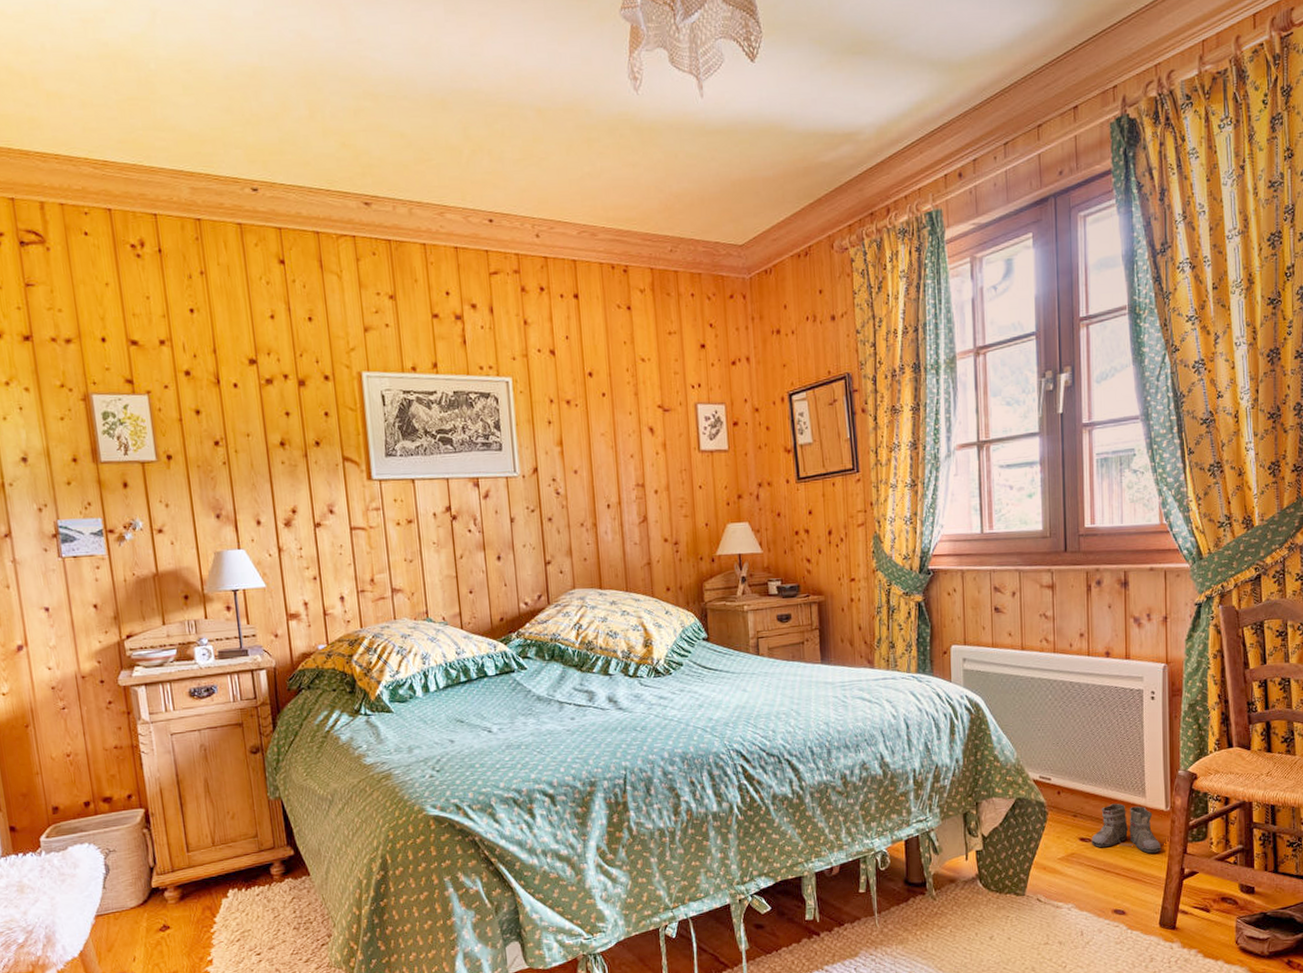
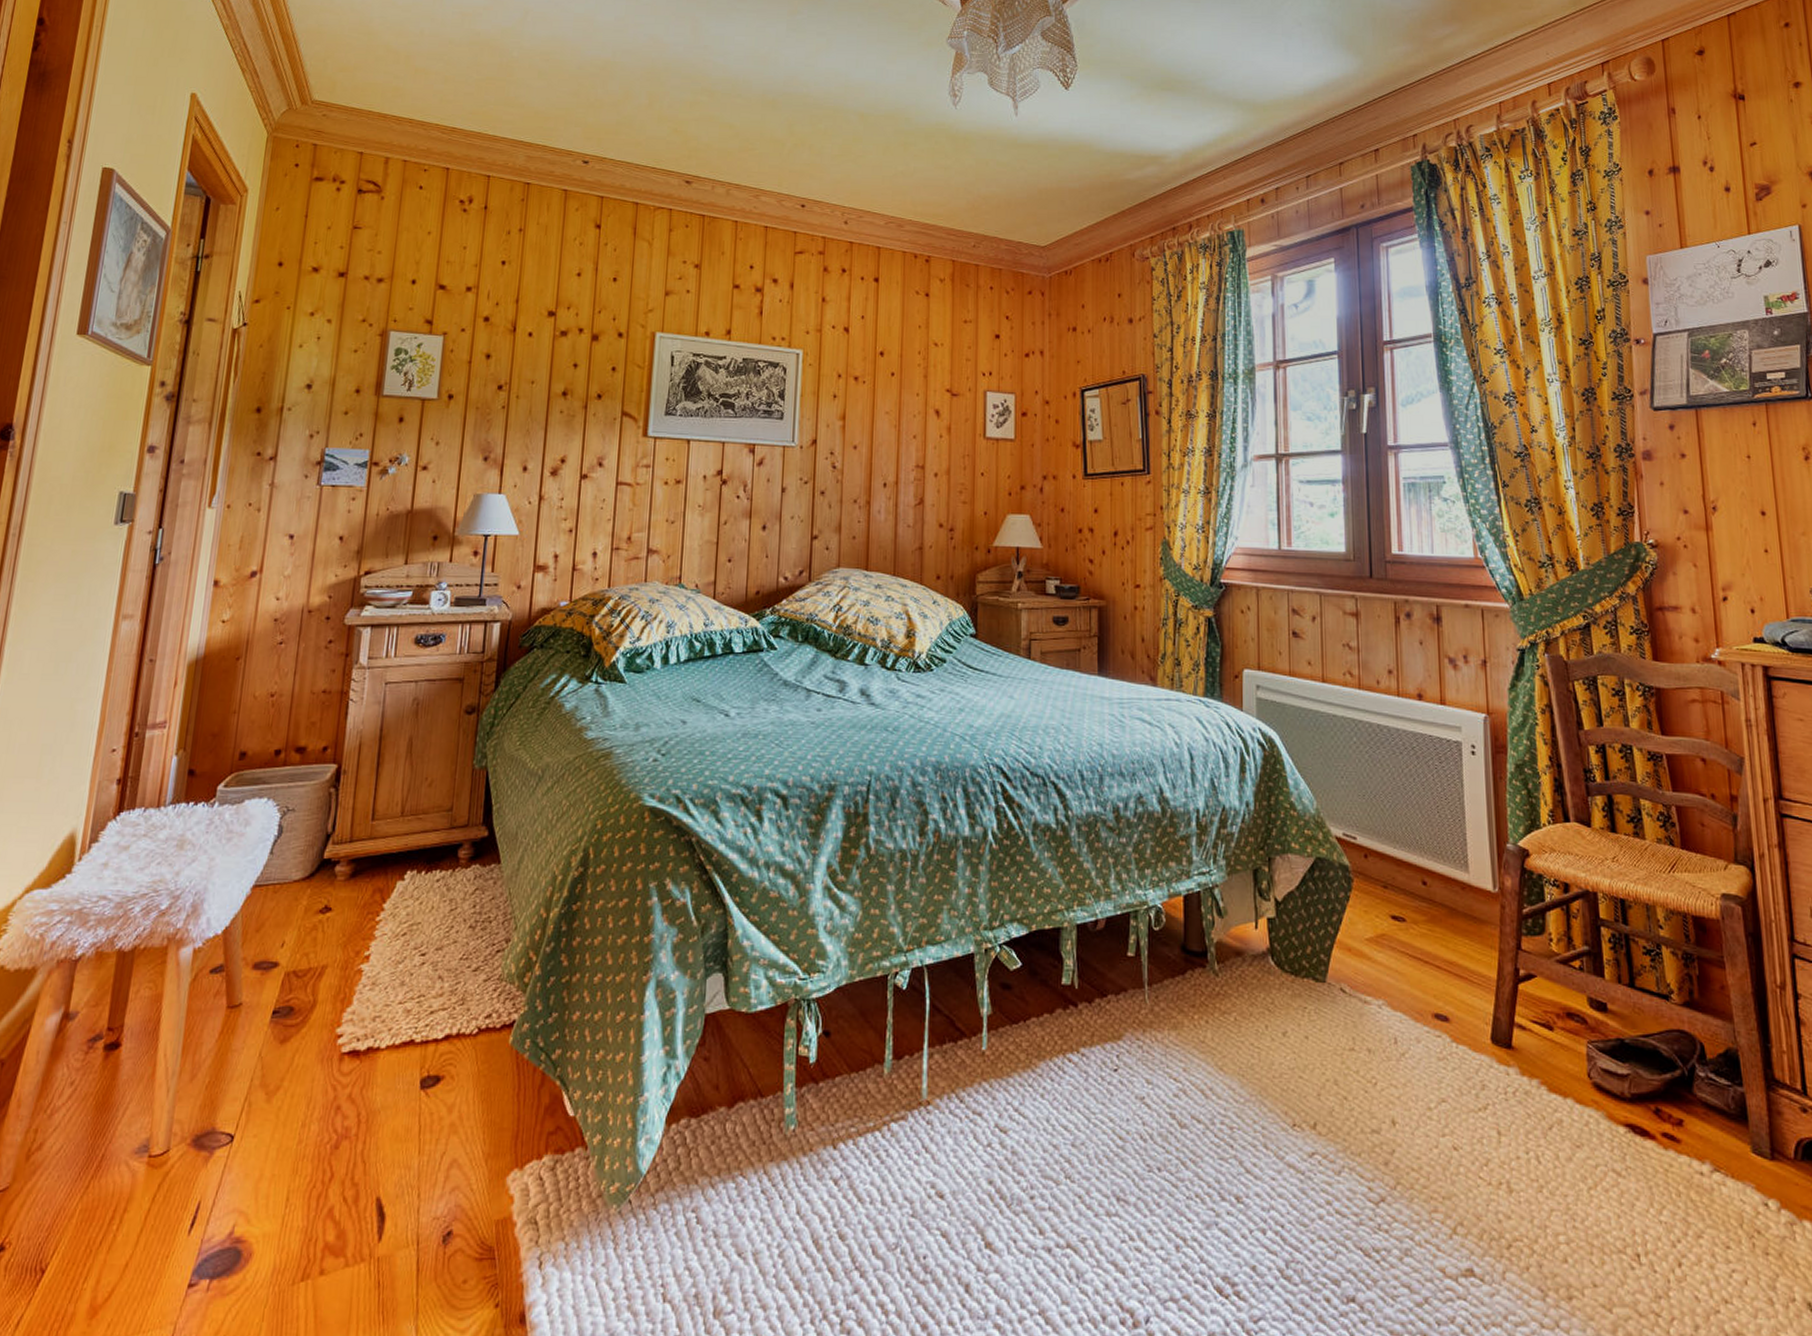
boots: present [1091,803,1164,854] -> none [1405,877,1493,945]

